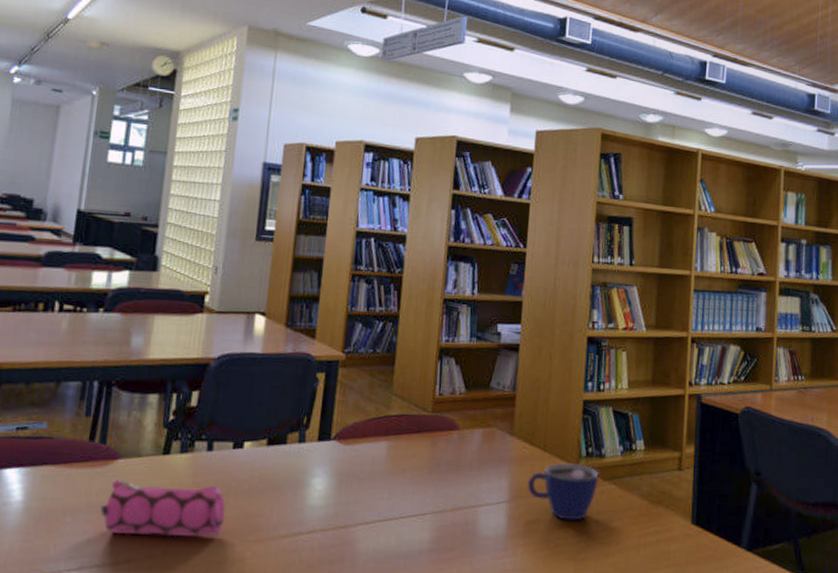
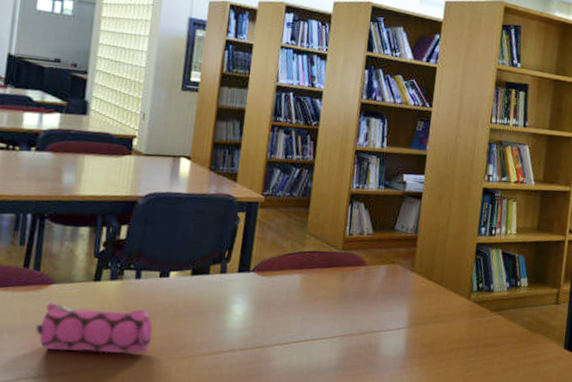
cup: present [528,462,599,521] -> none [425,295,487,345]

